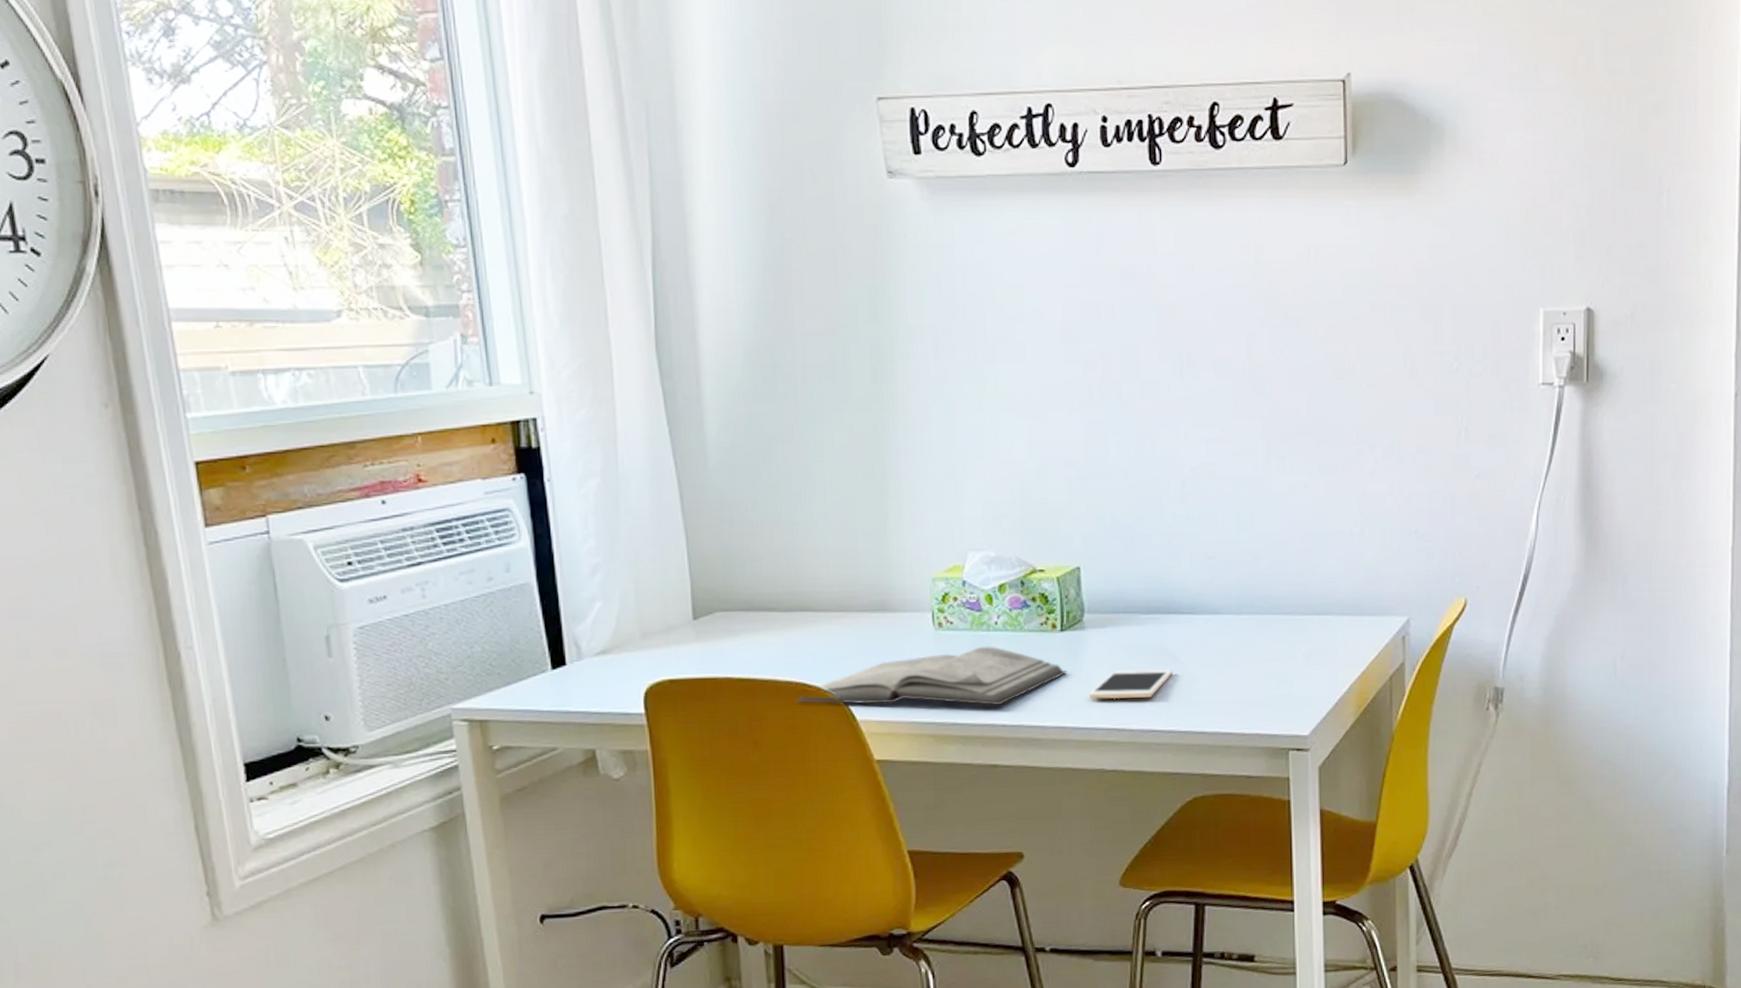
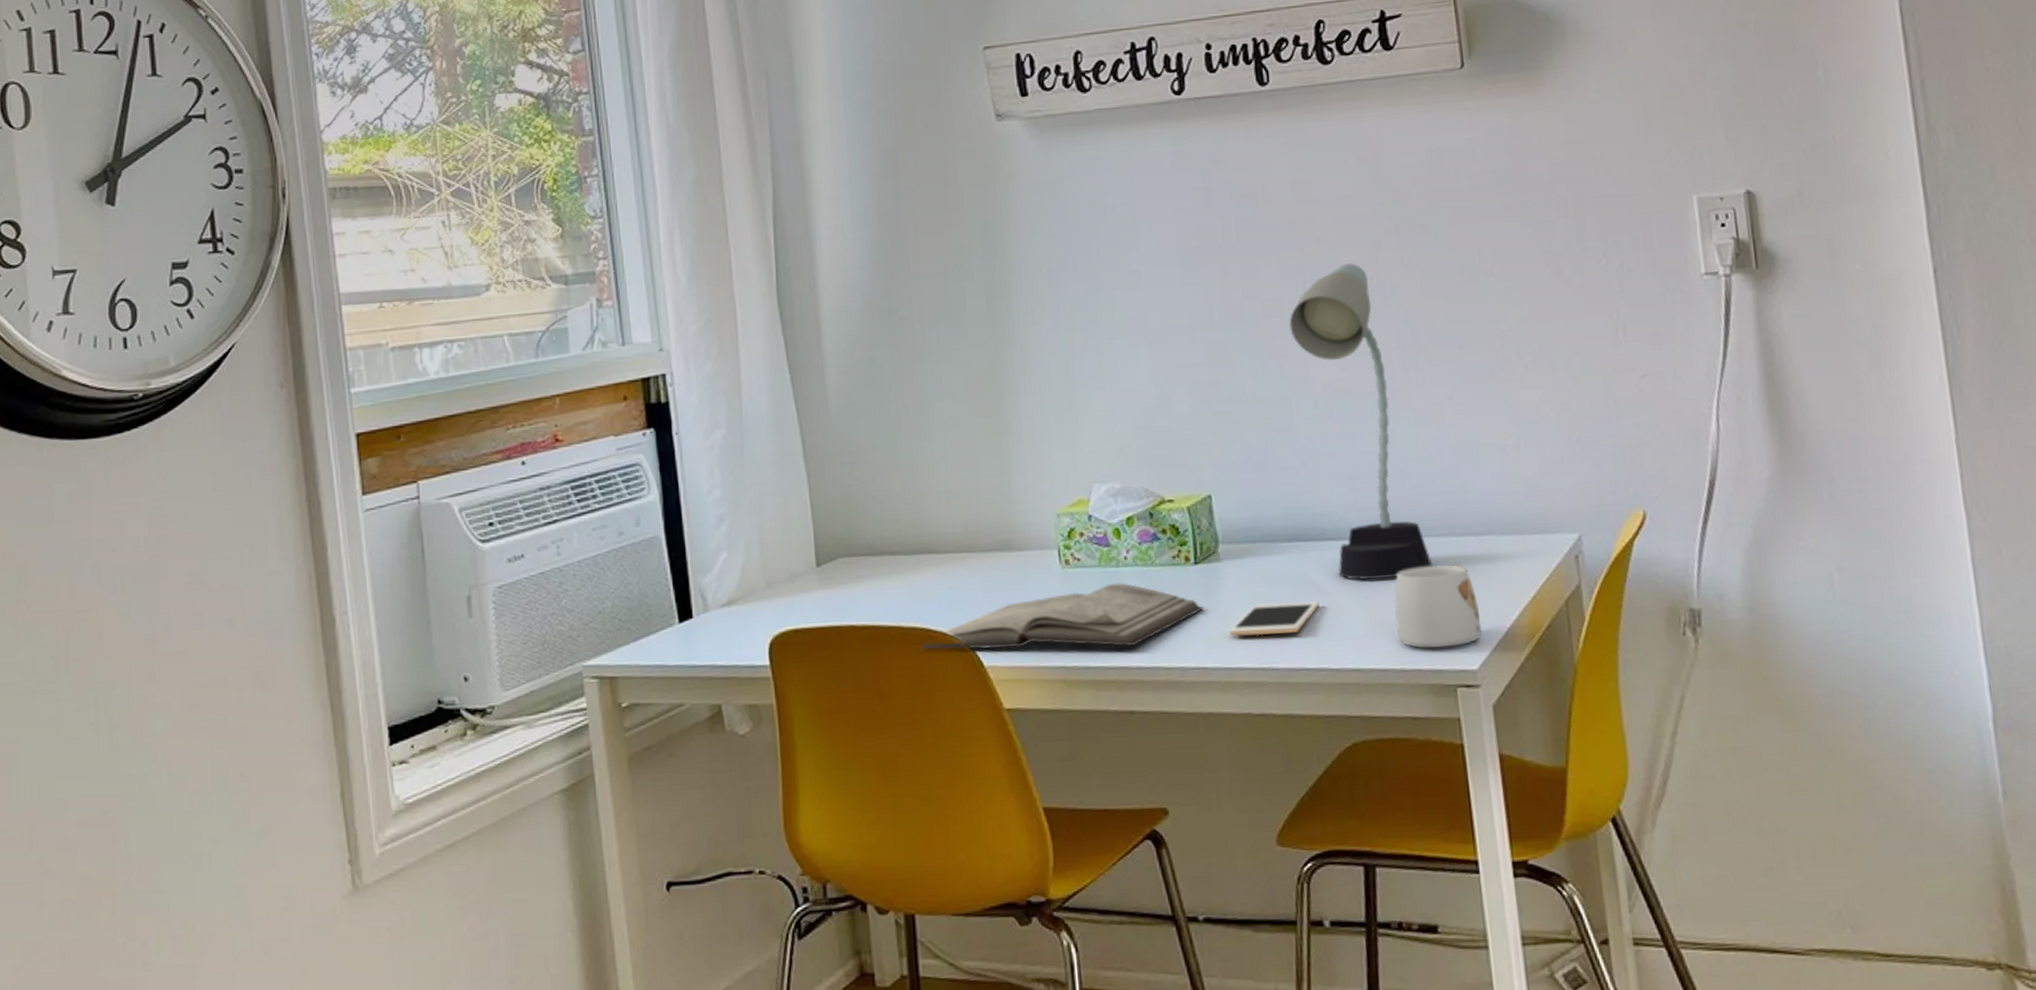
desk lamp: none [1164,351,1277,652] -> present [1289,263,1433,581]
mug: none [1239,640,1315,715] -> present [1394,564,1482,648]

